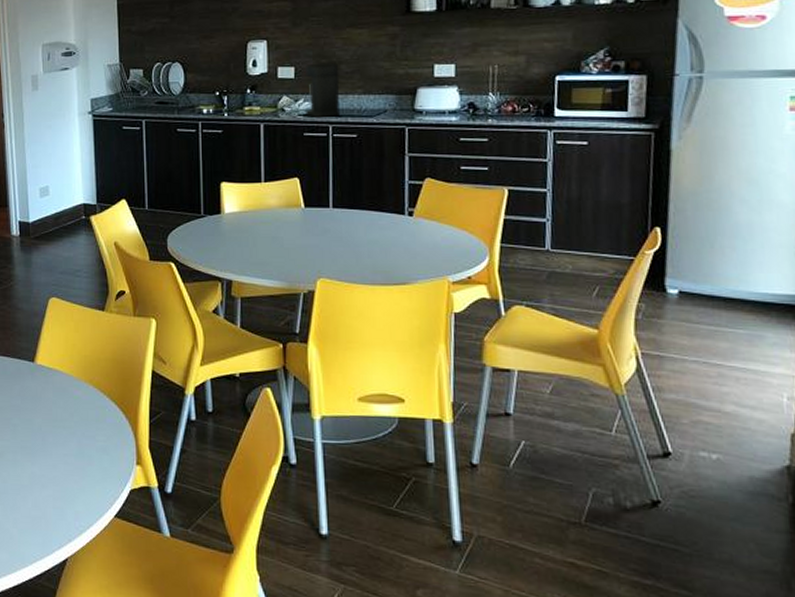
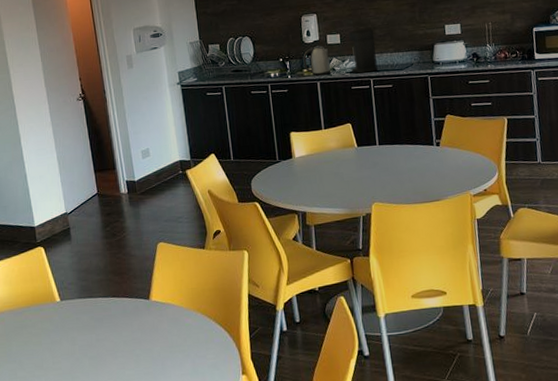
kettle: none [245,79,278,116] -> present [303,45,330,76]

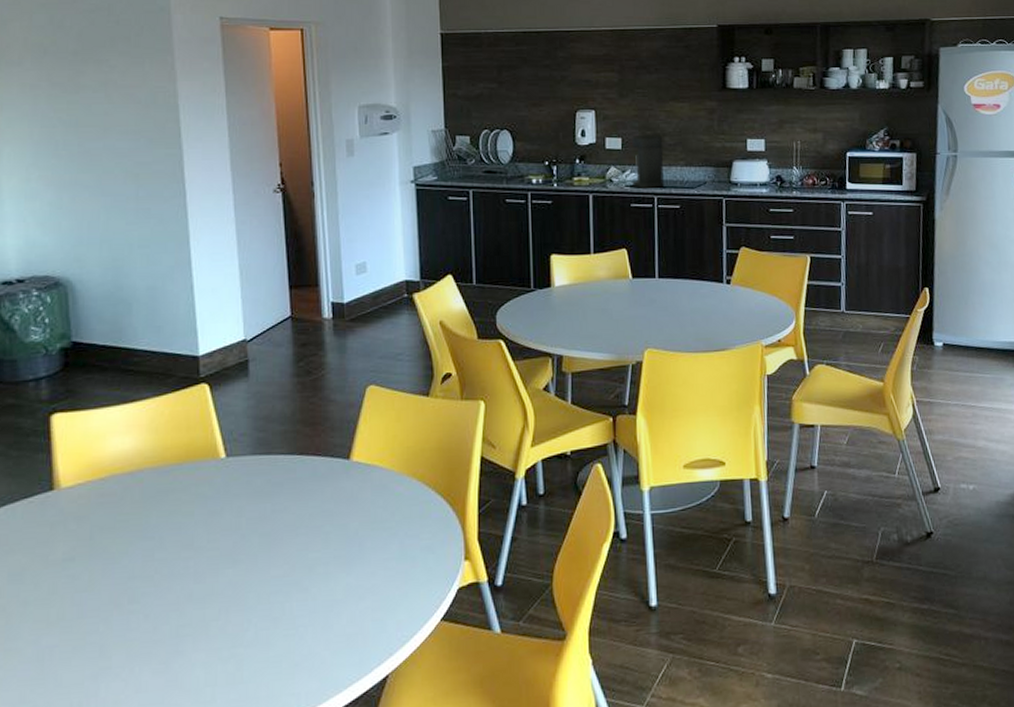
kettle: present [303,45,330,76] -> none [574,150,607,187]

